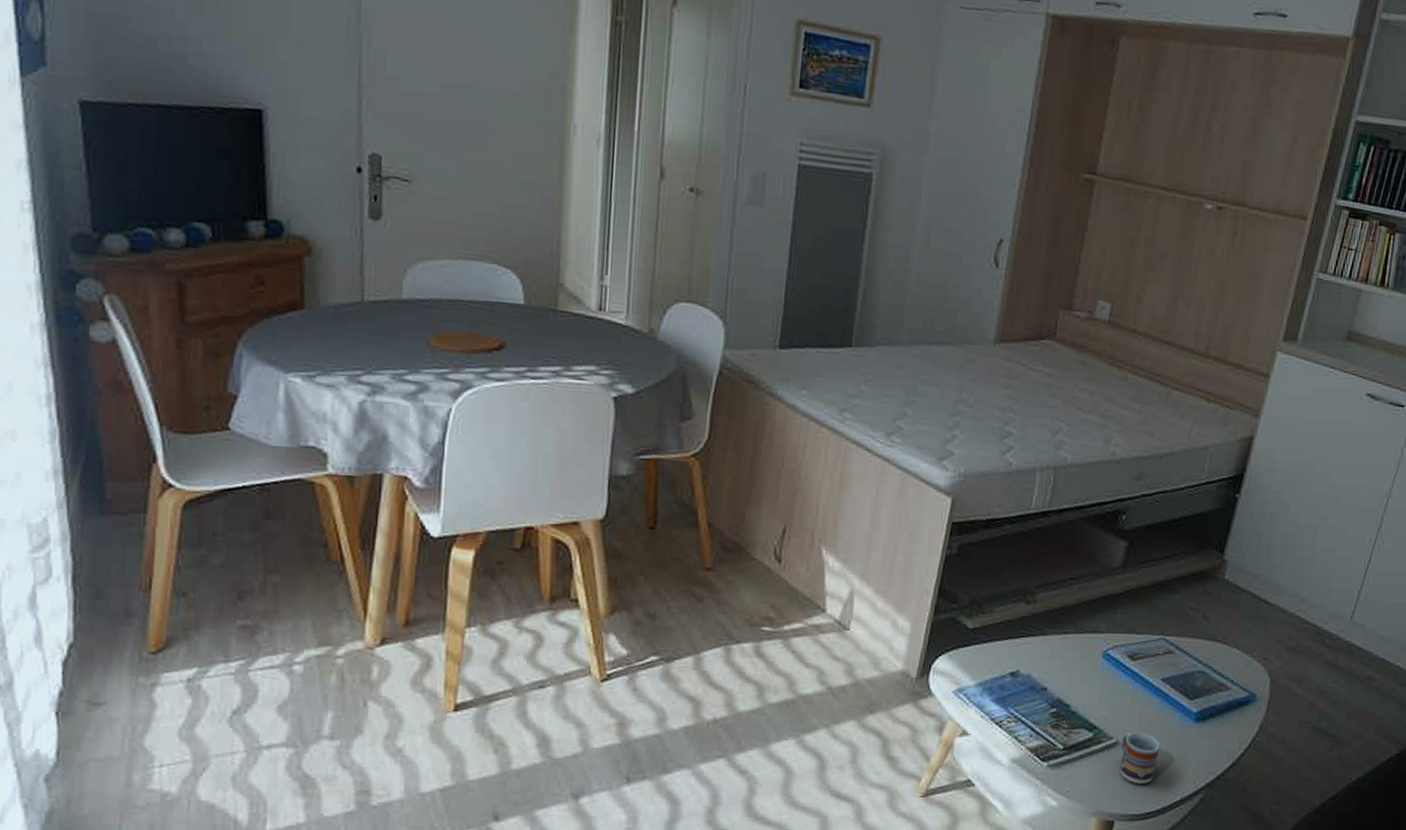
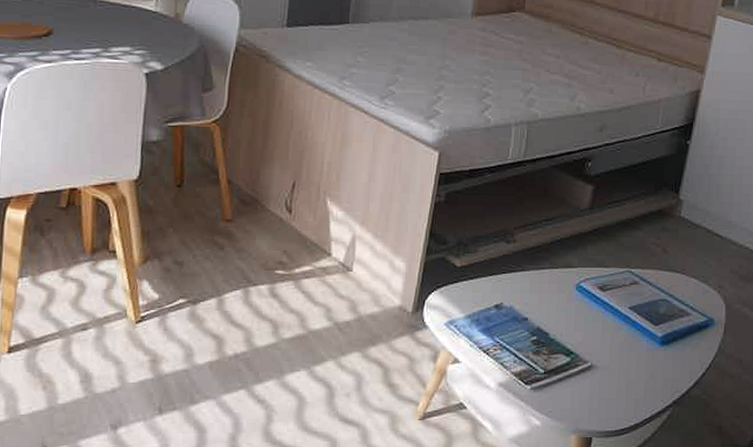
cup: present [1119,732,1160,785] -> none [595,356,630,404]

